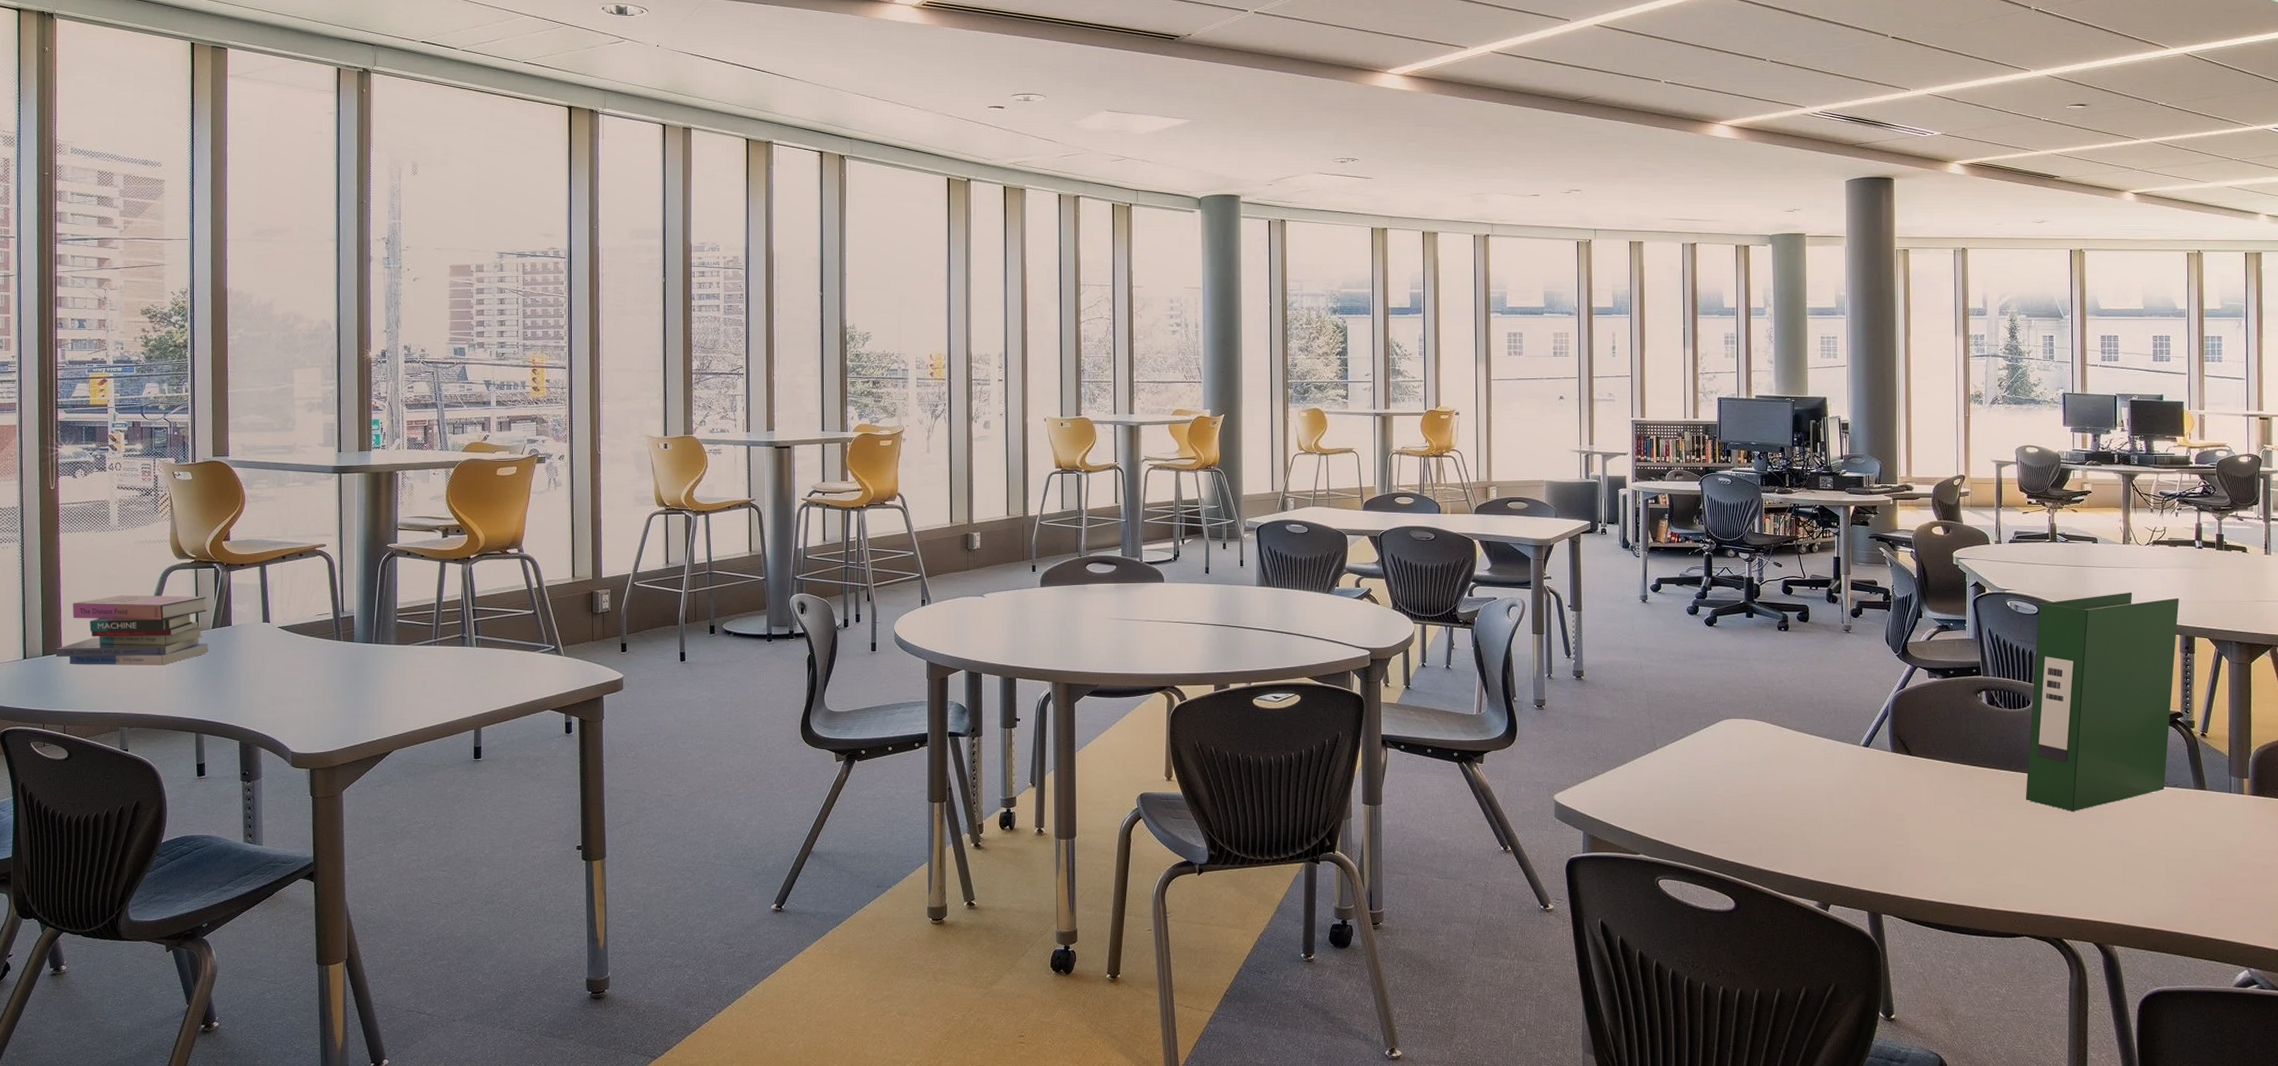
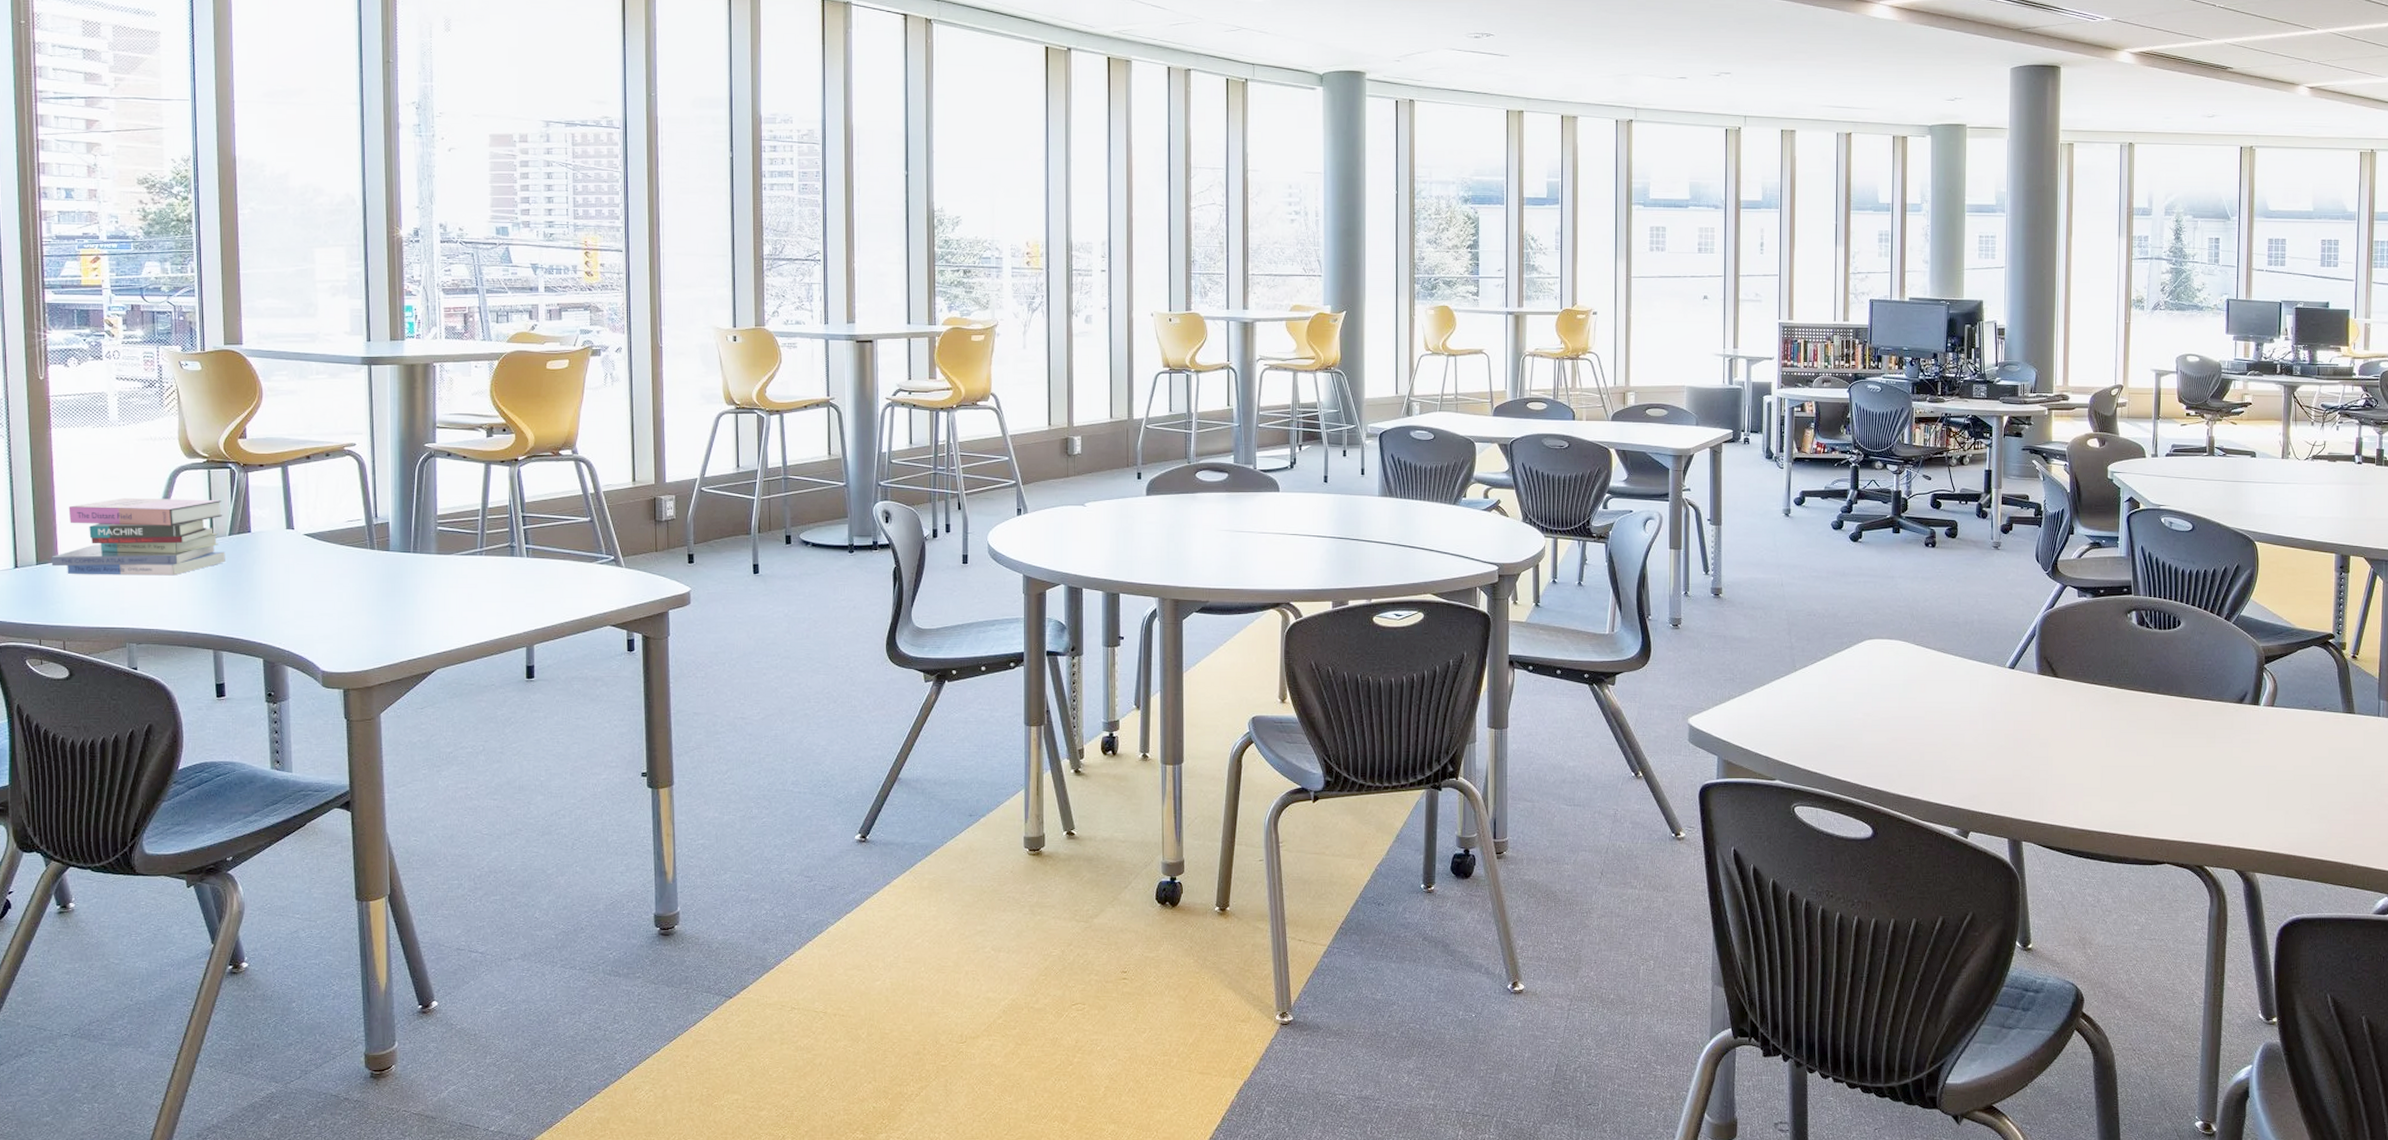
binder: present [2025,592,2179,811] -> none [2172,508,2336,735]

